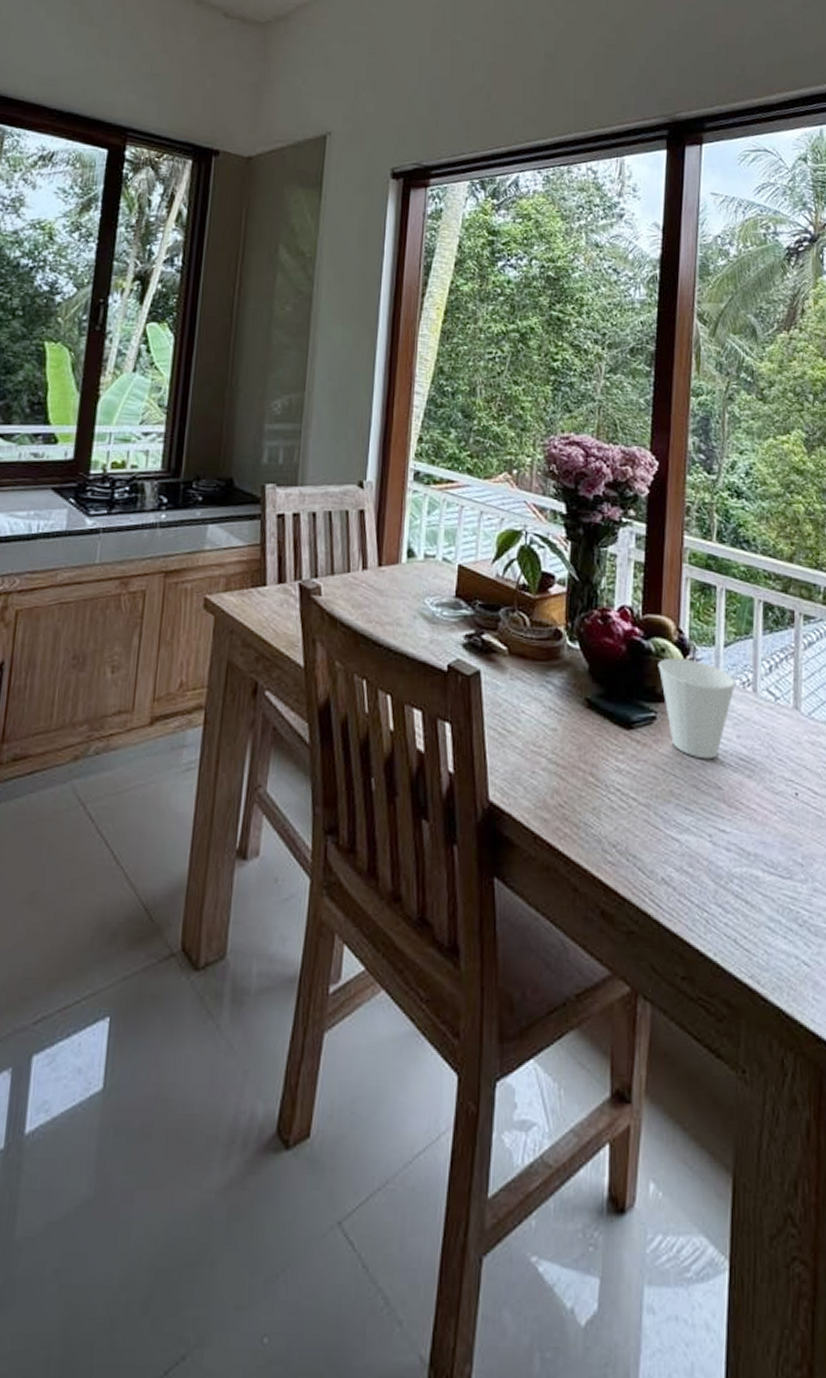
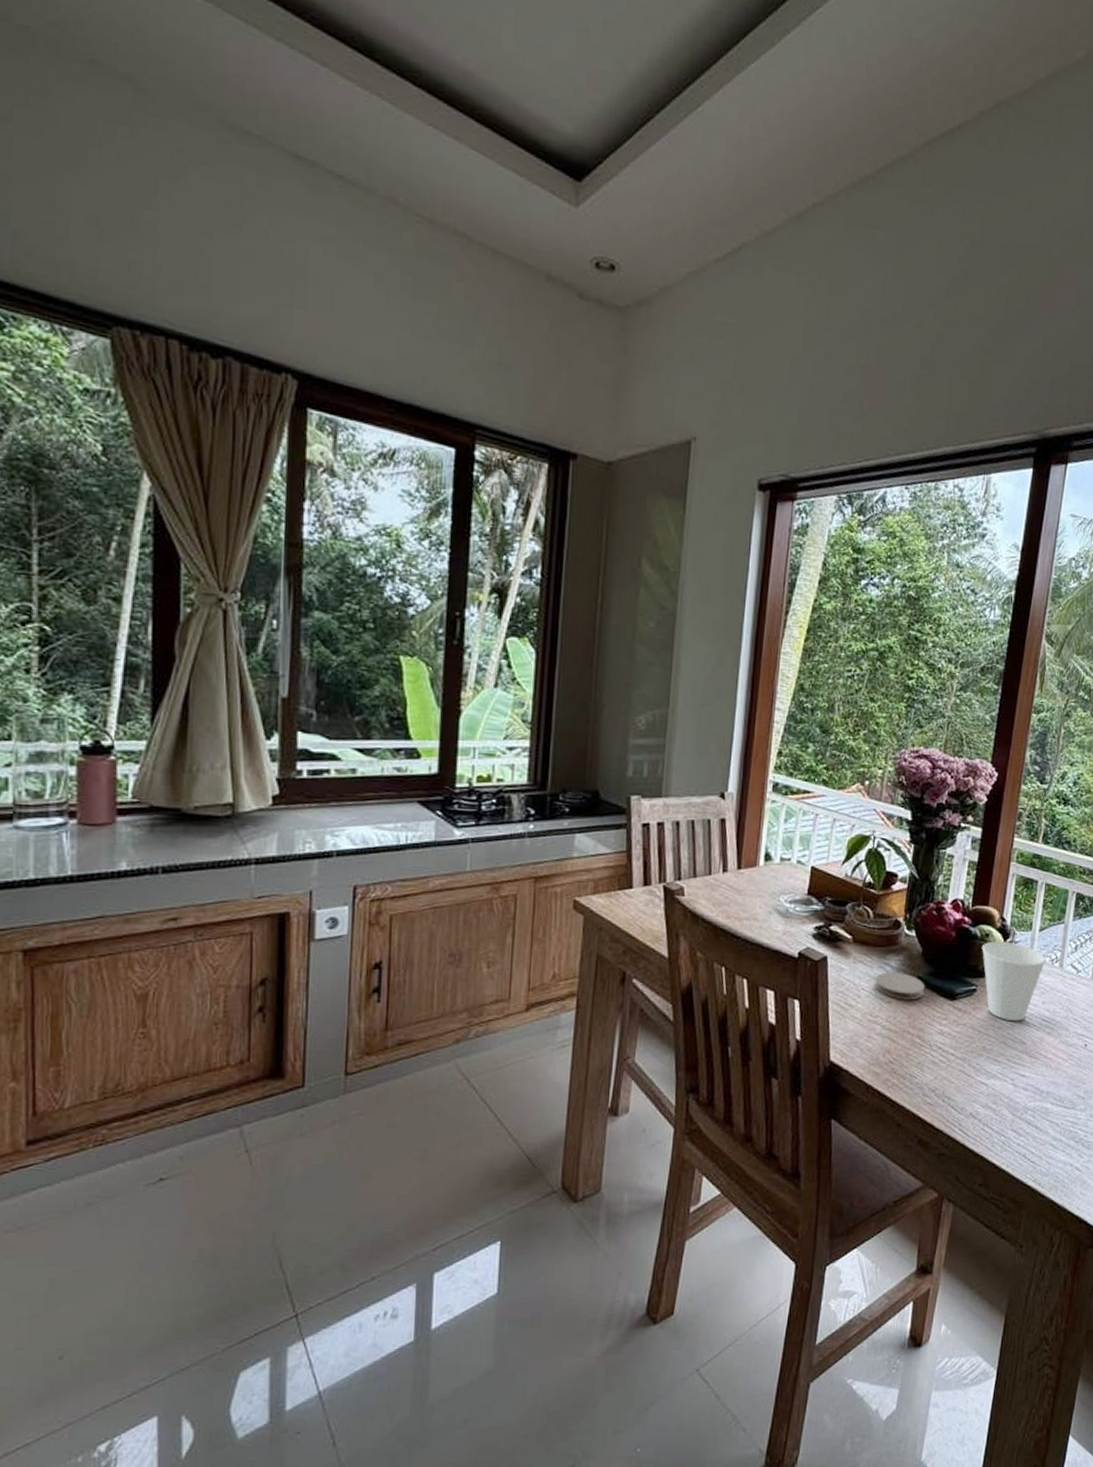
coaster: none [537,691,595,728] -> present [875,972,925,1000]

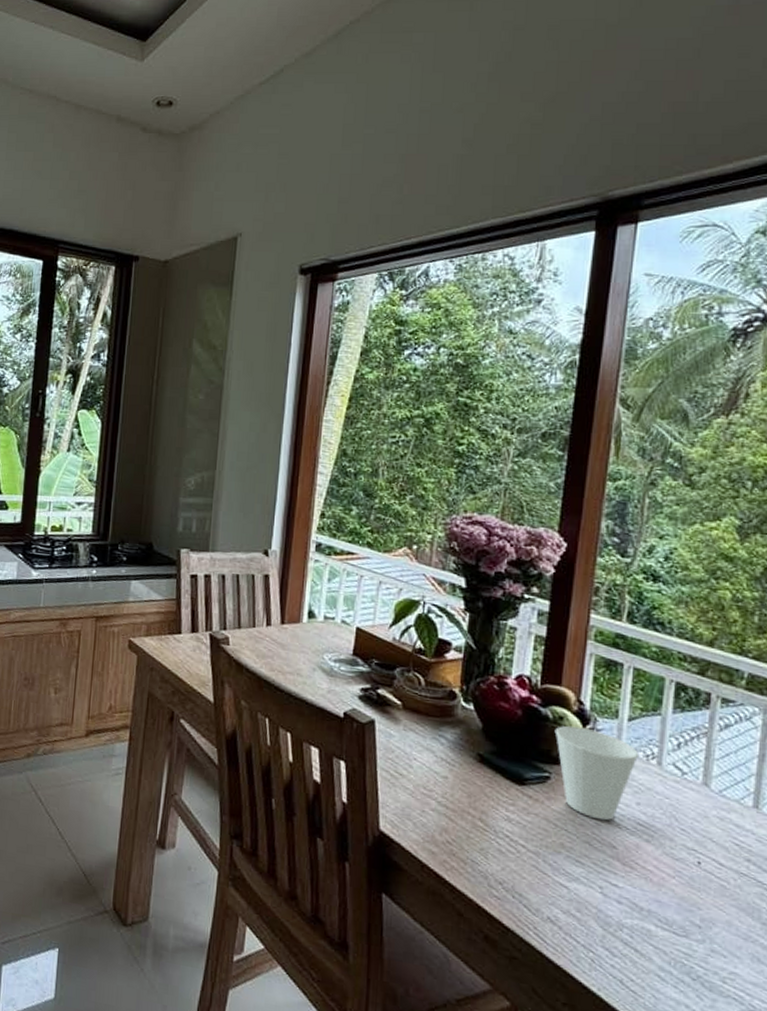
coaster: present [875,972,925,1000] -> none [429,744,487,779]

